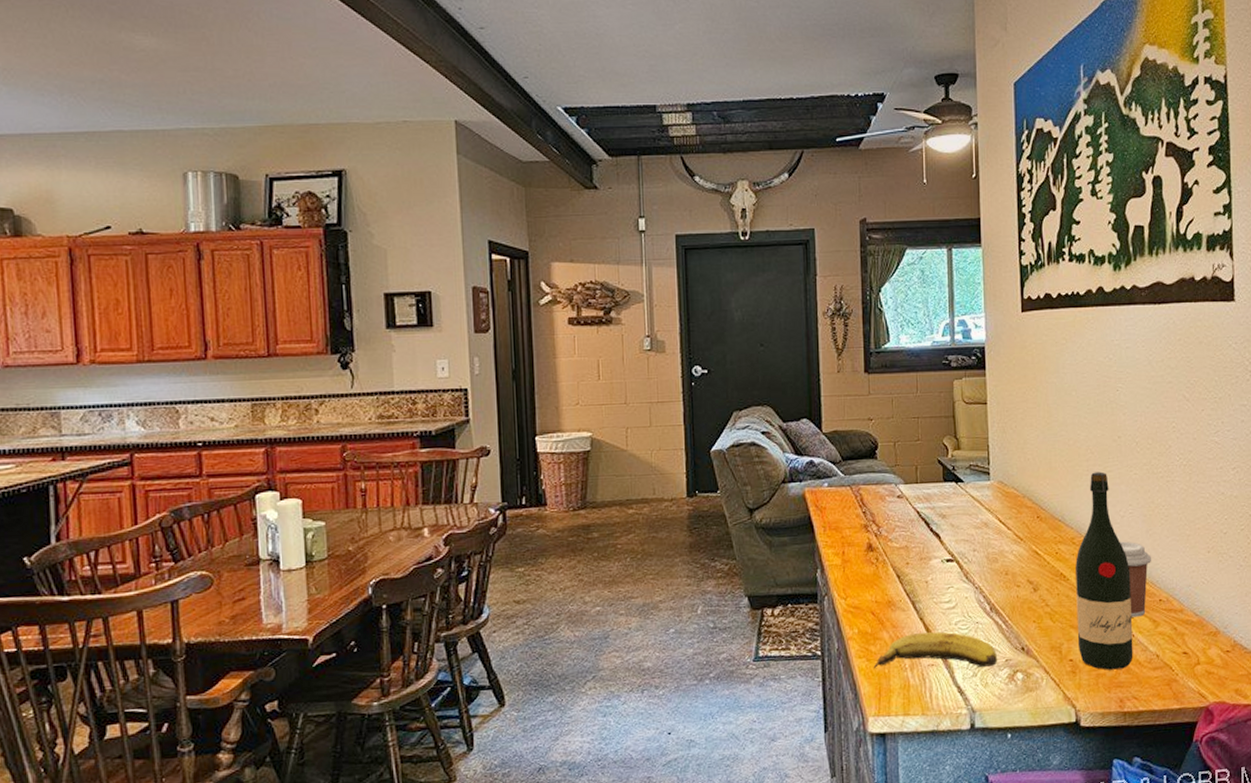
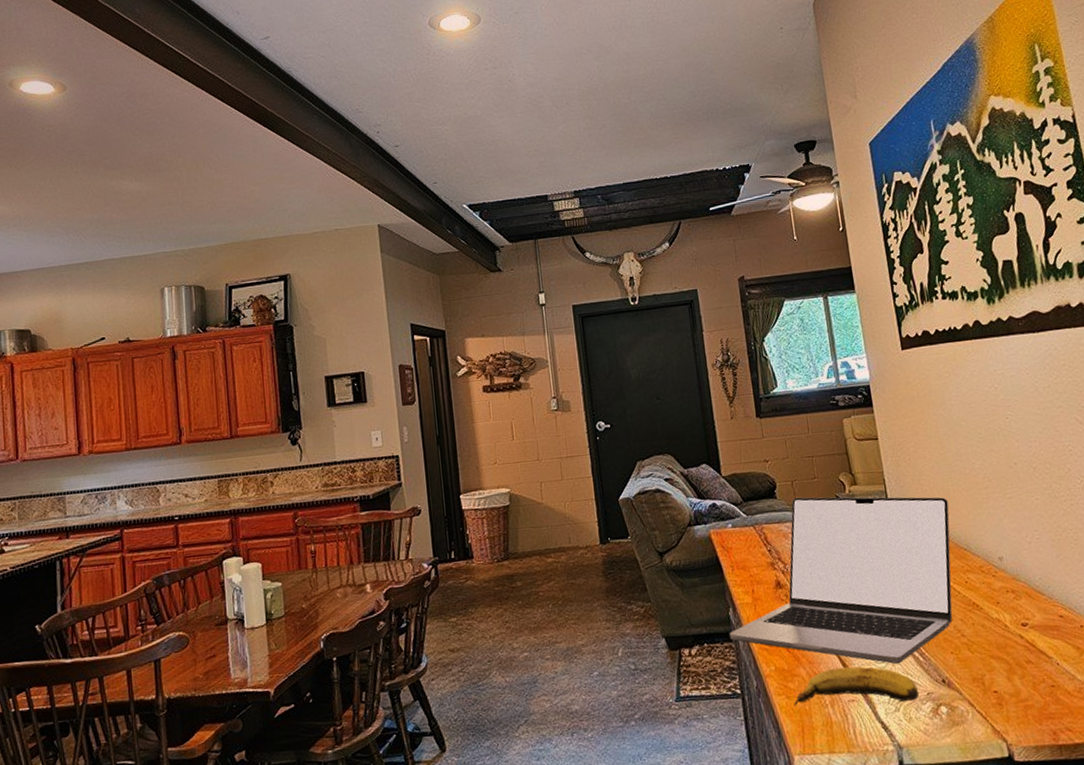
laptop: none [814,459,1050,631] -> present [729,497,953,665]
wine bottle: present [1075,471,1133,670] -> none [987,498,1061,701]
coffee cup: present [1120,541,1151,617] -> none [1030,567,1068,645]

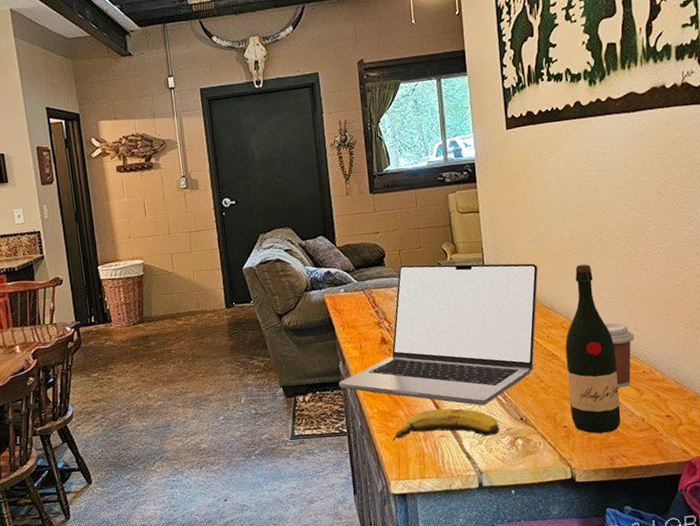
wine bottle: none [987,498,1061,701] -> present [565,264,621,434]
coffee cup: none [1030,567,1068,645] -> present [605,323,634,388]

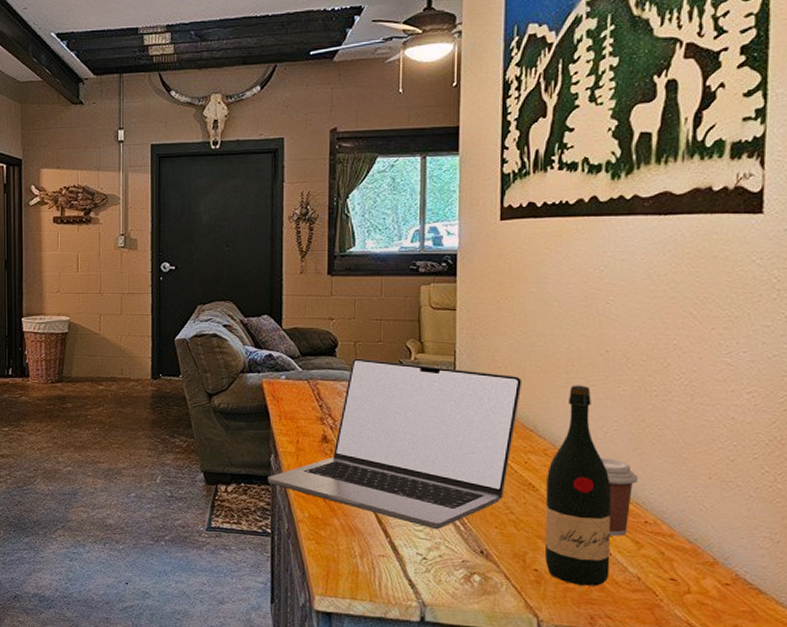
banana: present [392,408,500,441] -> none [322,524,454,566]

